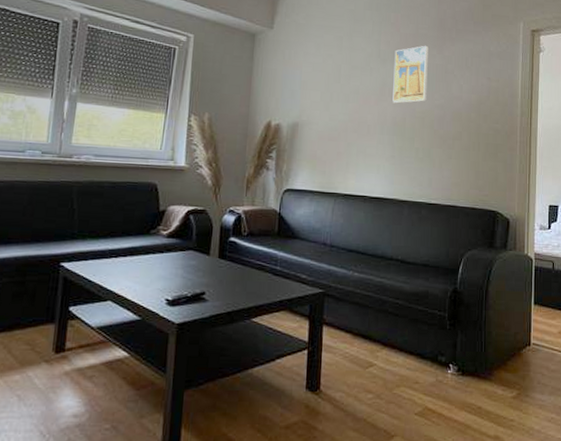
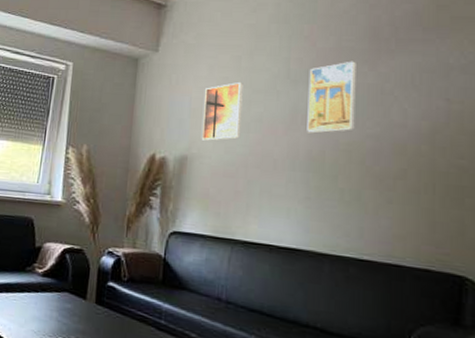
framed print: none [310,58,344,110] -> present [201,81,243,141]

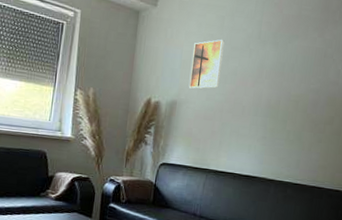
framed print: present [307,61,356,134] -> none [269,27,310,86]

